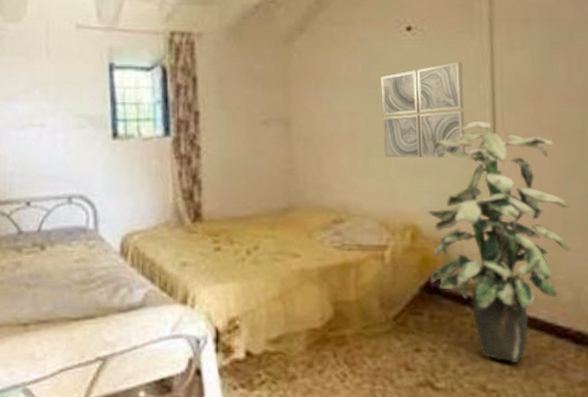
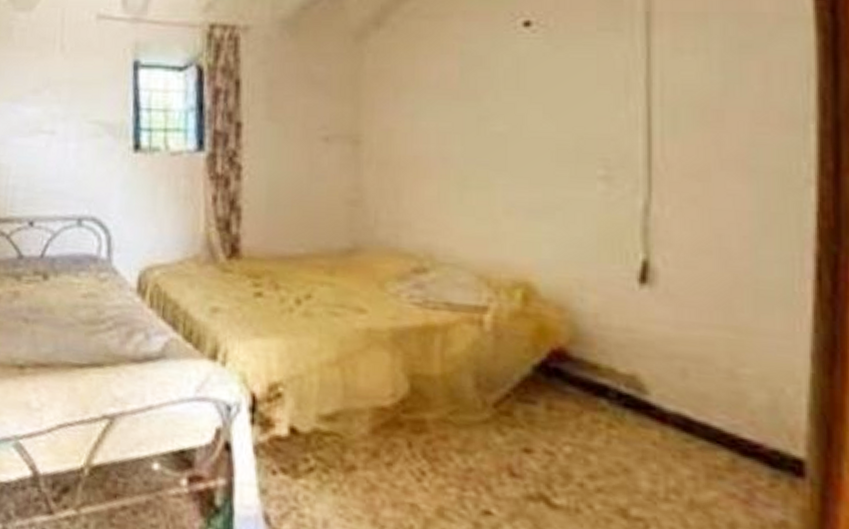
wall art: present [381,61,466,158] -> none [485,68,606,196]
indoor plant: present [427,121,570,362] -> none [547,148,765,484]

